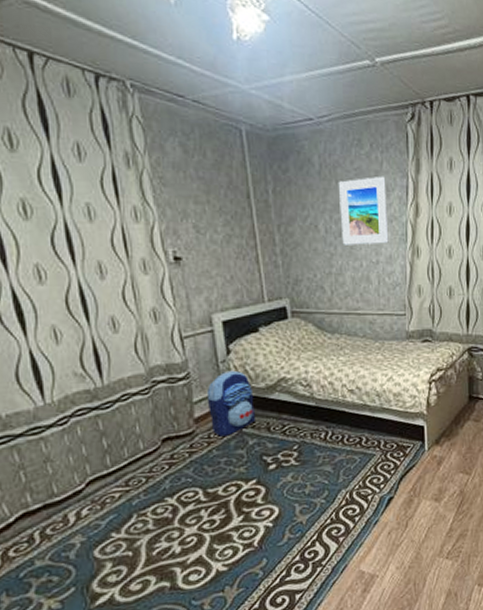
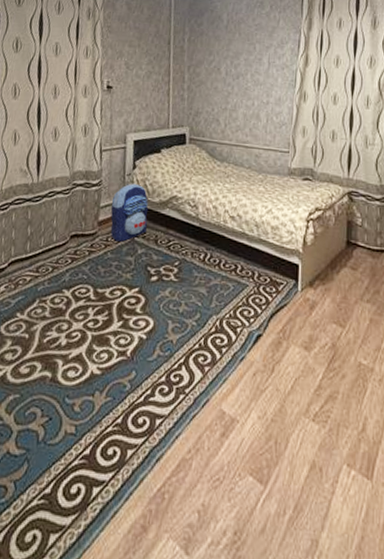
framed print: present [338,176,389,245] -> none [239,31,281,88]

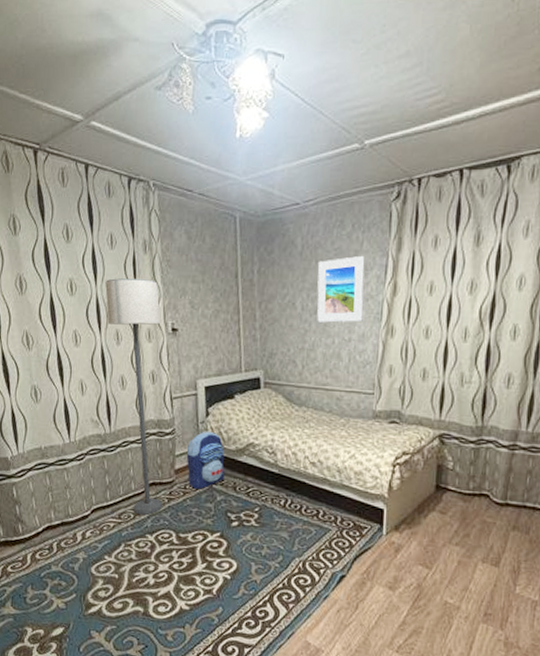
lamp: none [47,39,98,268] -> present [105,278,163,515]
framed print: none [239,31,281,88] -> present [317,255,365,323]

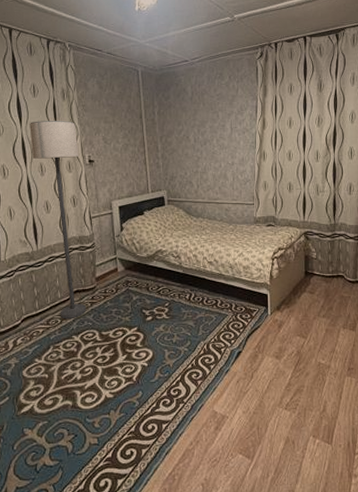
backpack: present [186,431,225,489] -> none [105,243,138,292]
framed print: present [317,255,365,323] -> none [204,99,242,151]

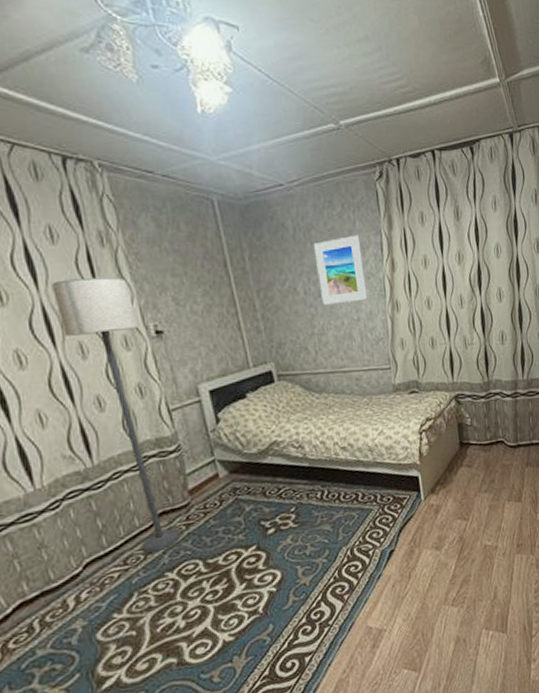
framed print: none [204,99,242,151] -> present [313,234,368,305]

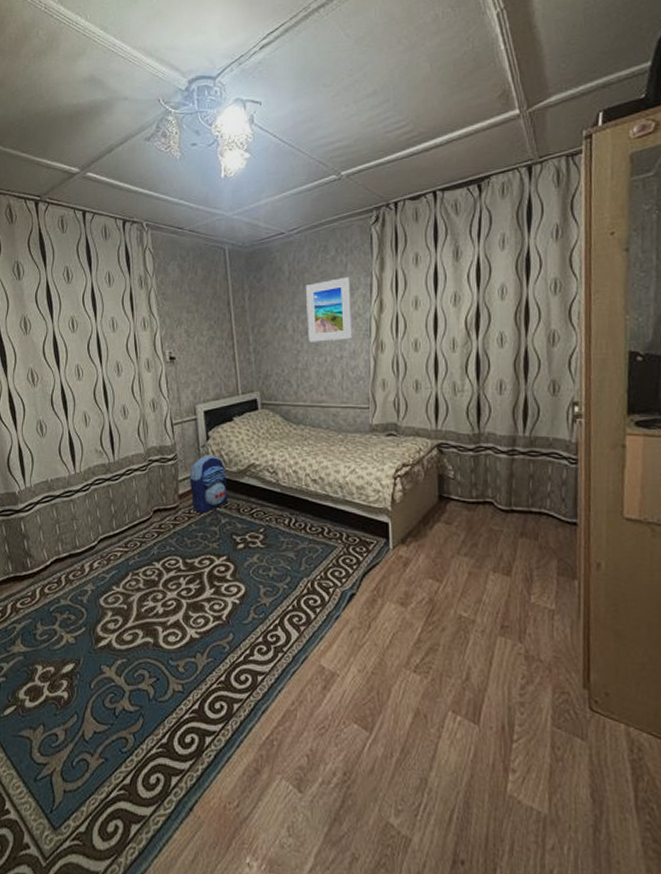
lamp: present [52,277,181,553] -> none [105,312,169,542]
backpack: none [199,438,250,506] -> present [189,454,227,513]

